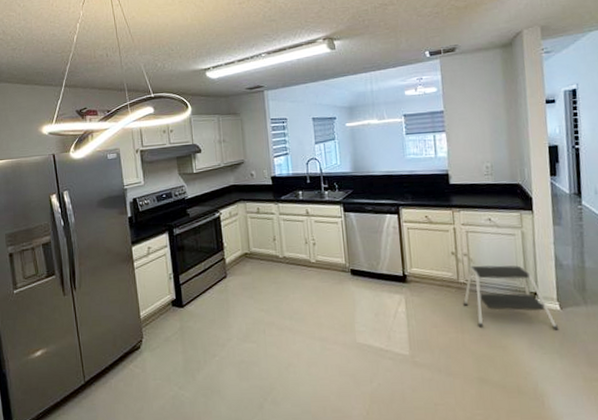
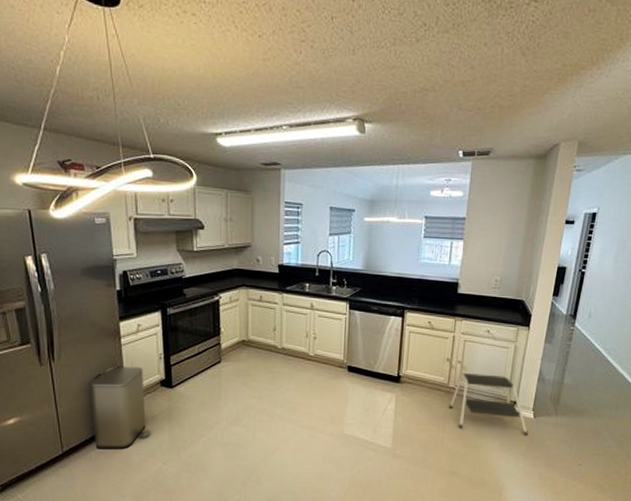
pedal bin: none [107,289,165,377] -> present [90,367,150,450]

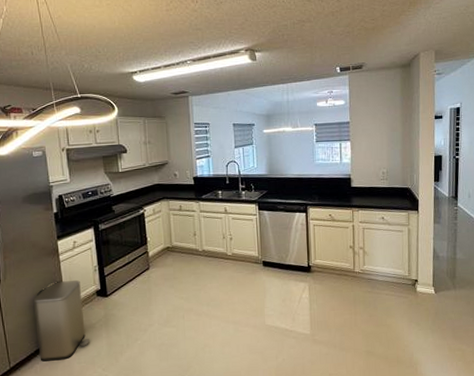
step stool: present [449,372,529,435] -> none [358,257,433,310]

